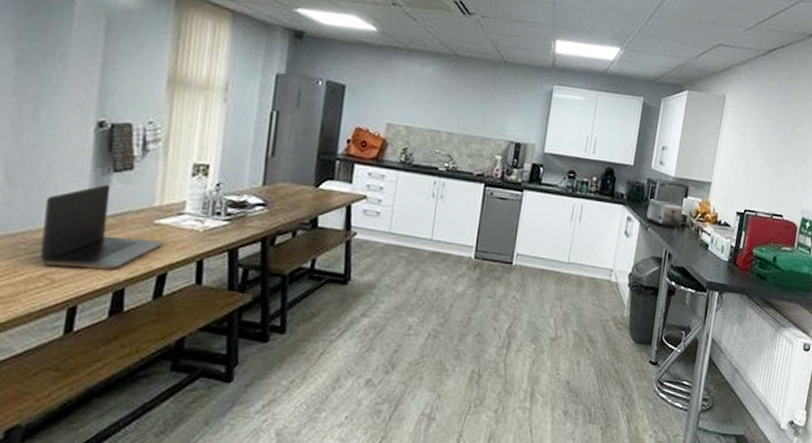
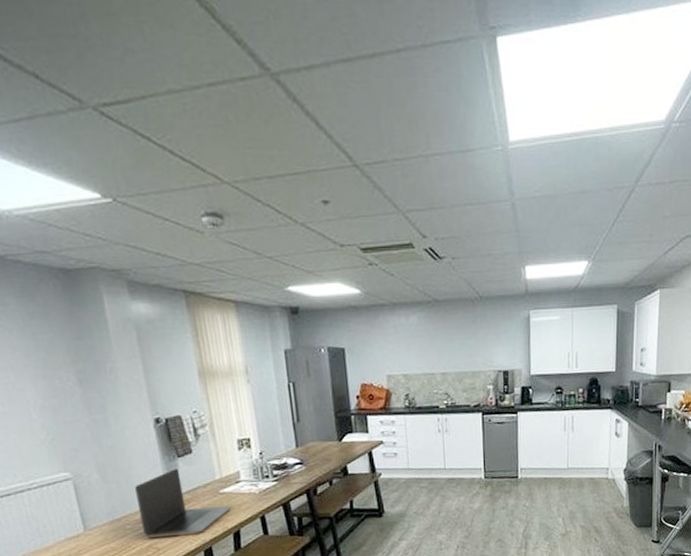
toaster: present [646,200,683,228] -> none [634,399,668,423]

